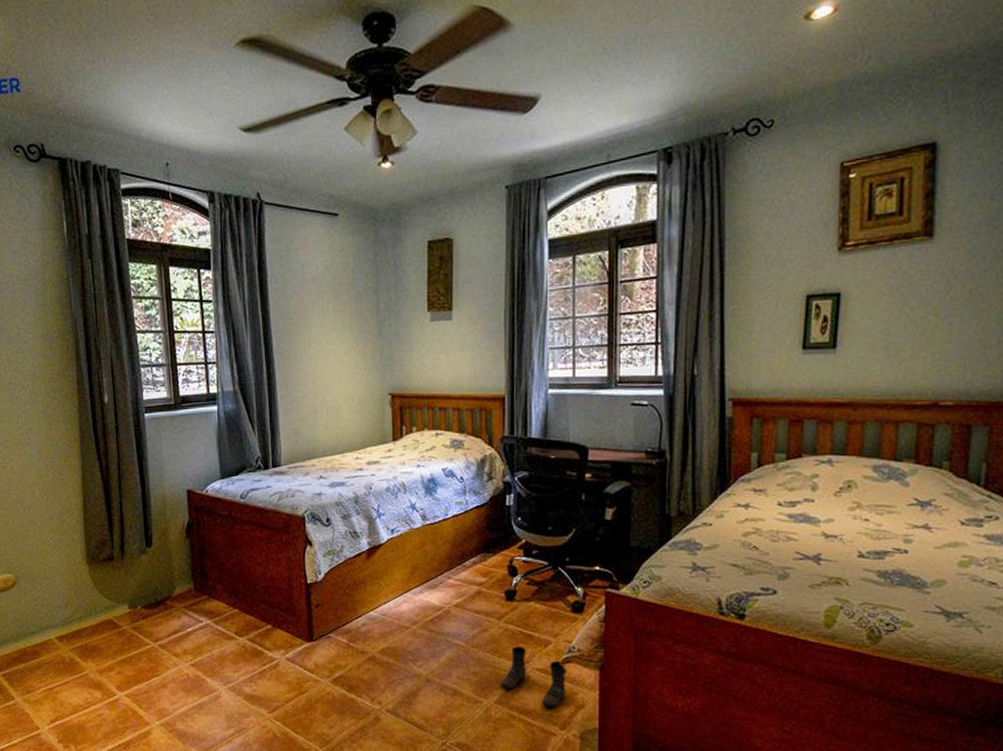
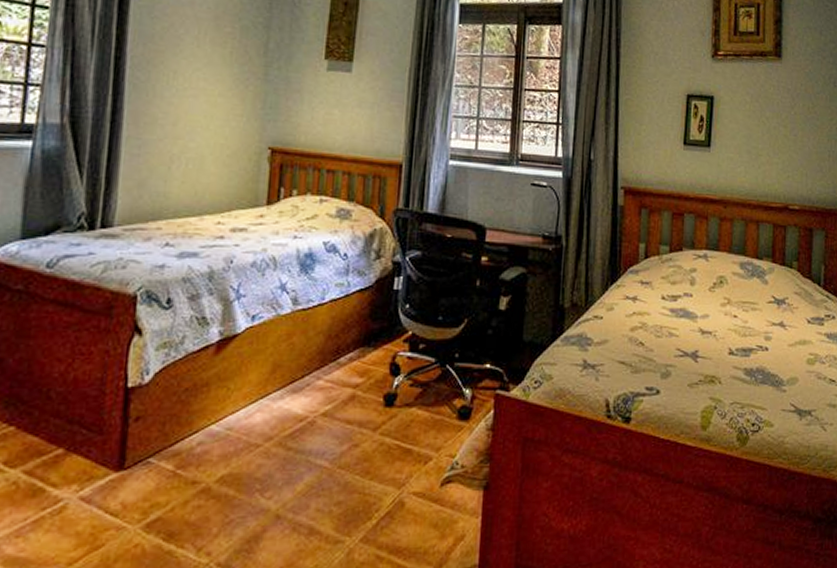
boots: present [499,646,567,707] -> none [368,465,448,542]

